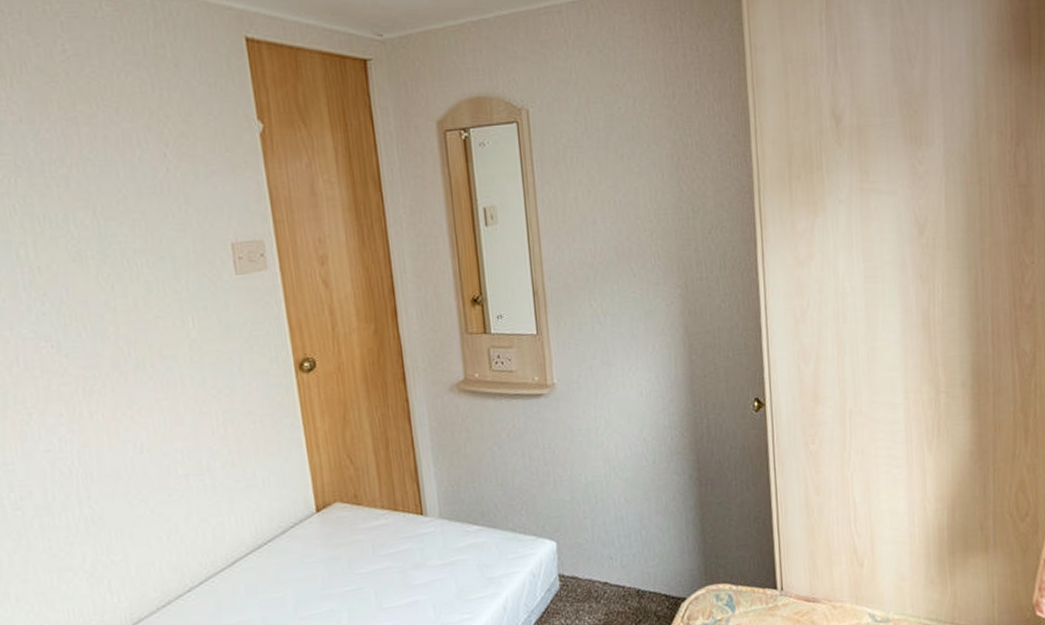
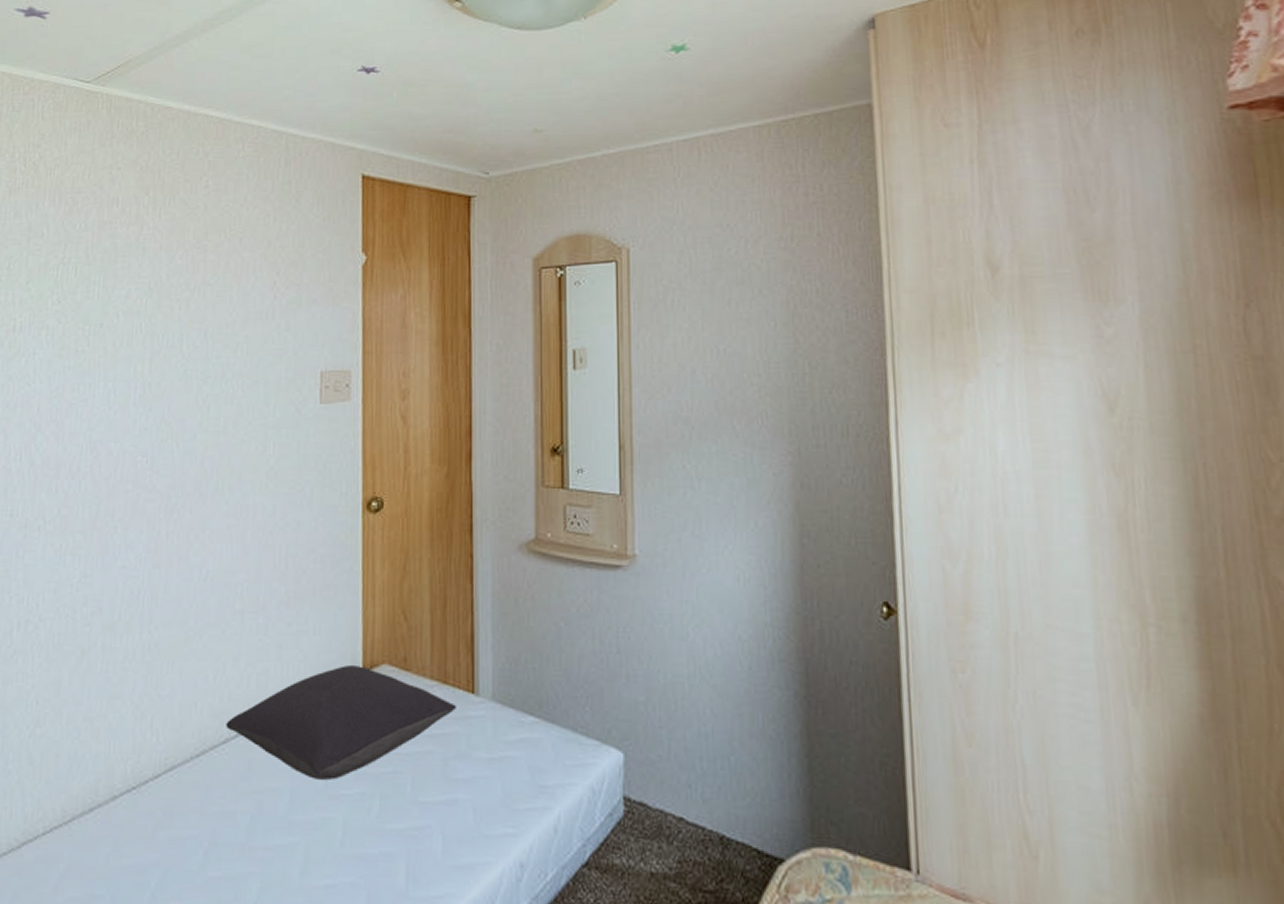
pillow: none [188,507,408,607] -> present [226,664,456,780]

